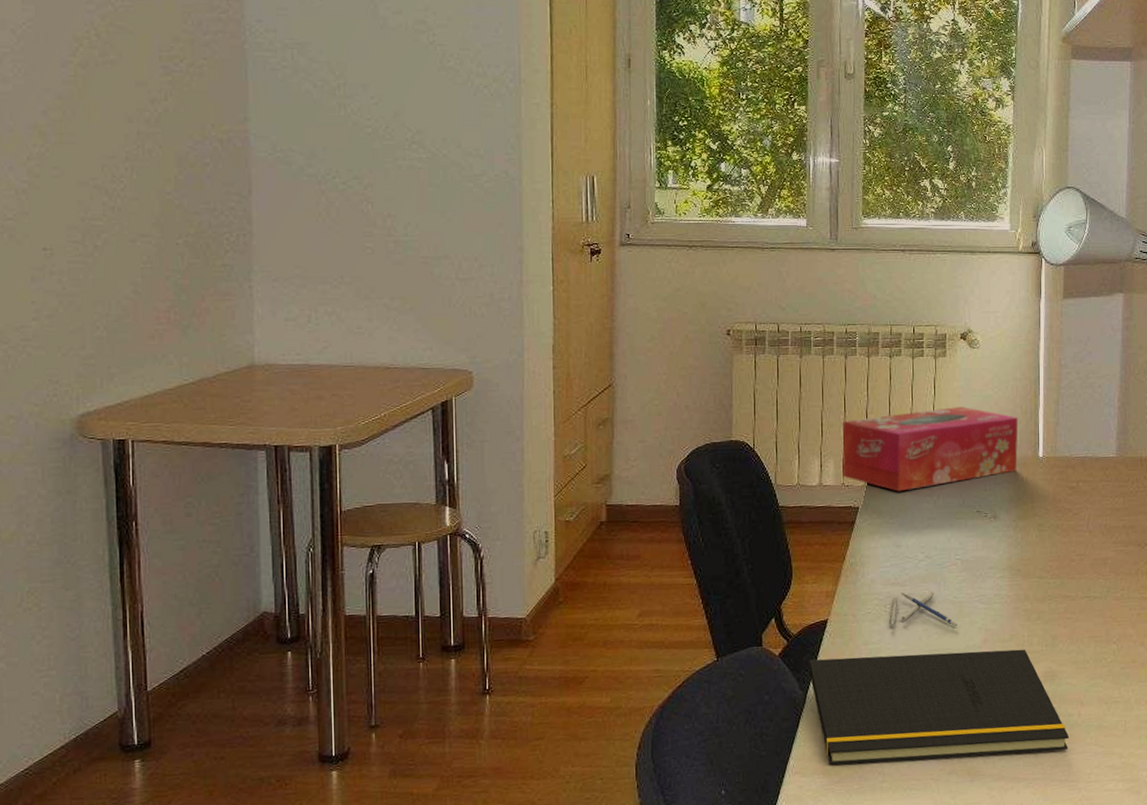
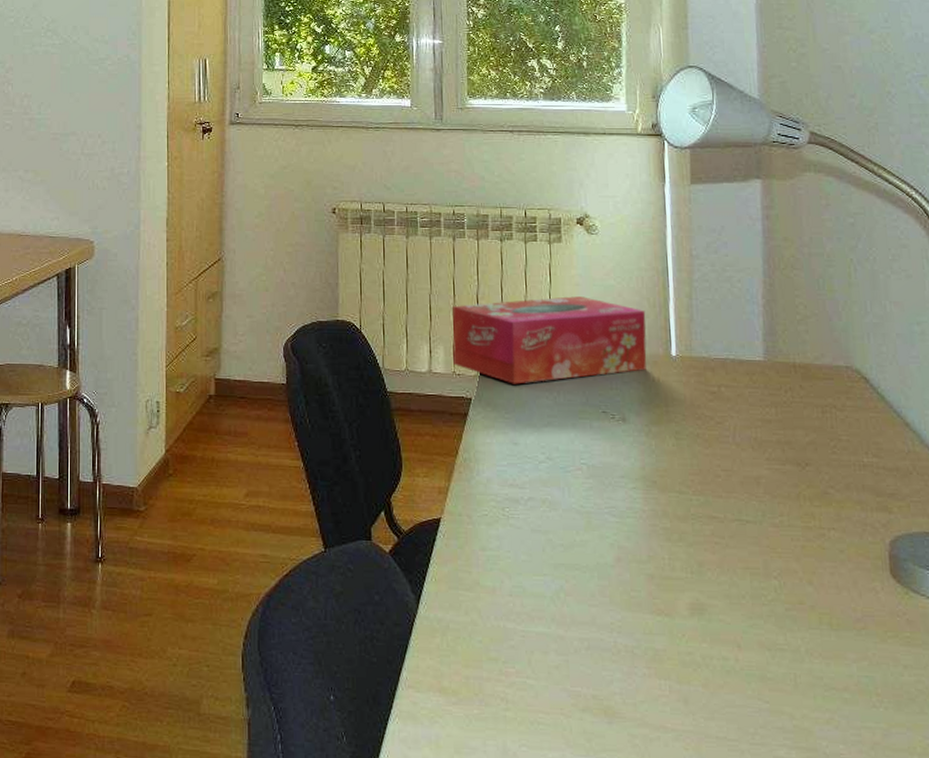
notepad: present [802,649,1069,765] -> none [414,561,725,701]
pen: present [889,591,958,627] -> none [508,495,586,541]

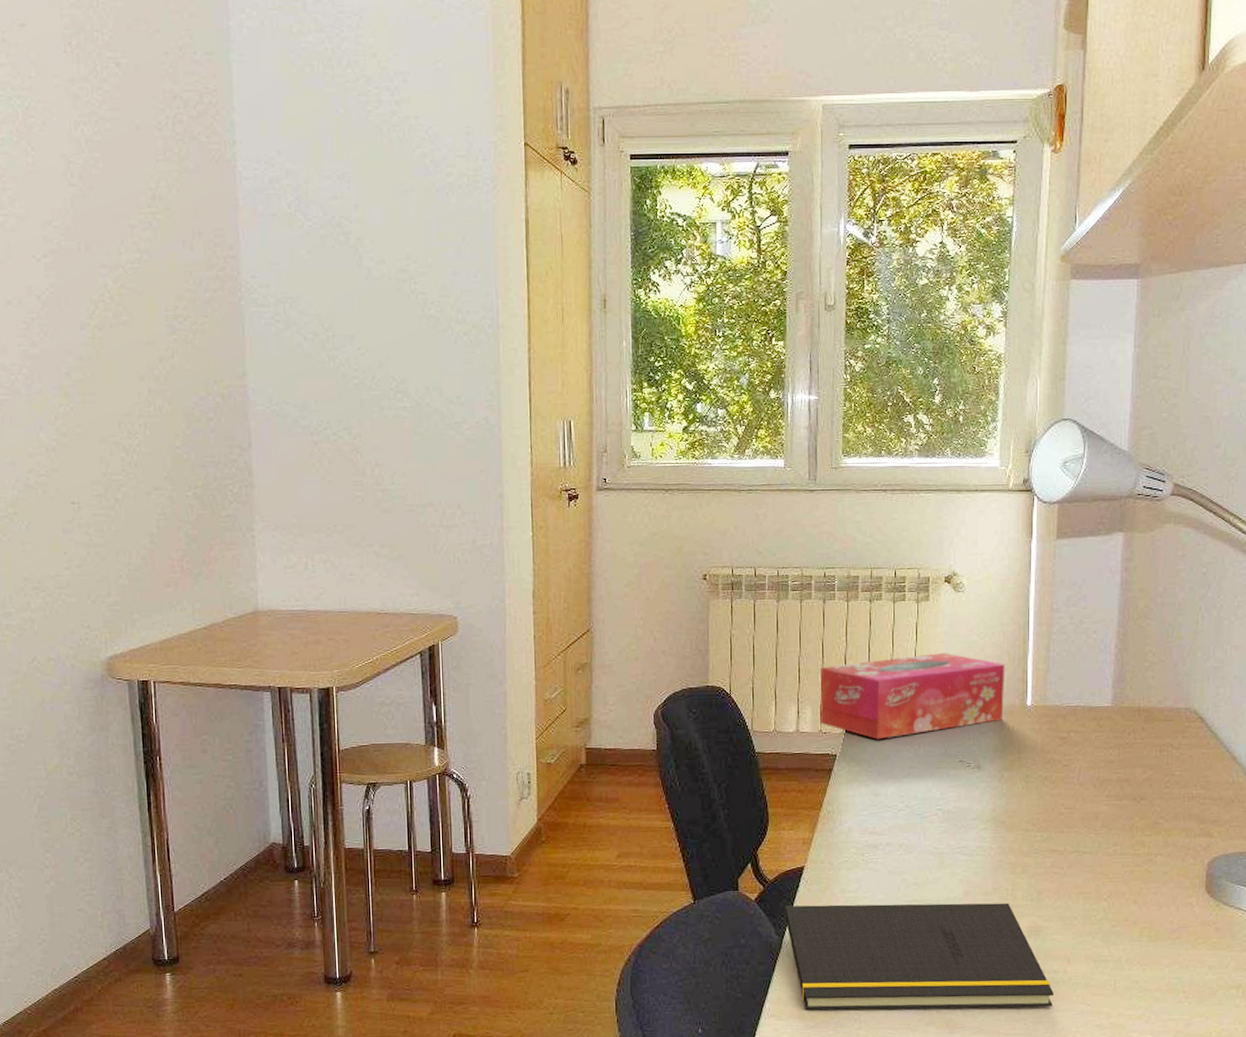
notepad: none [414,561,725,701] -> present [778,903,1054,1010]

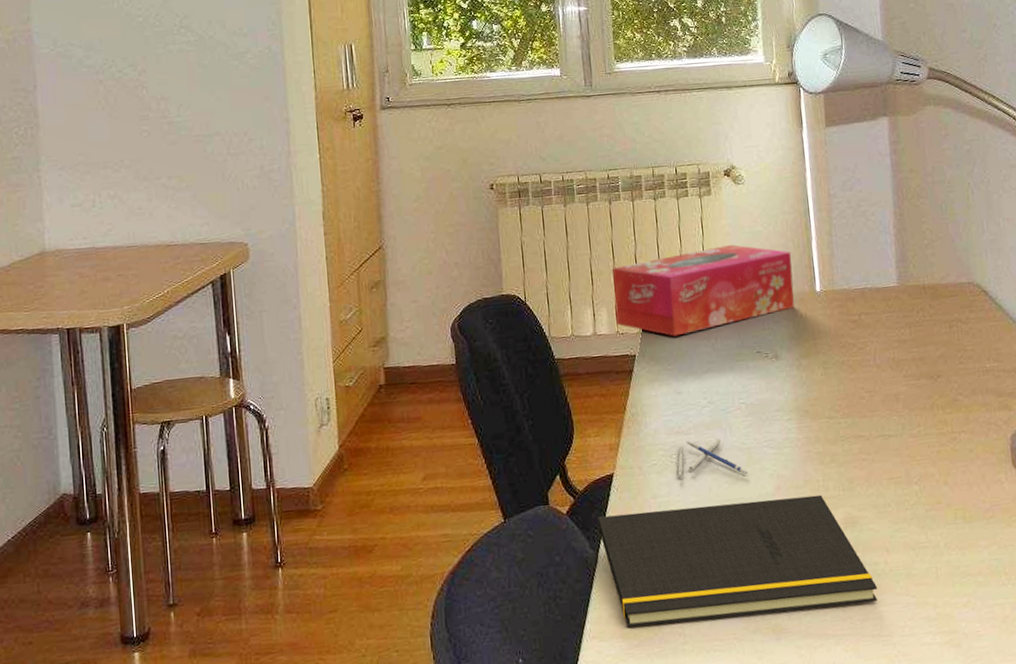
pen: none [867,841,938,878] -> present [676,438,748,478]

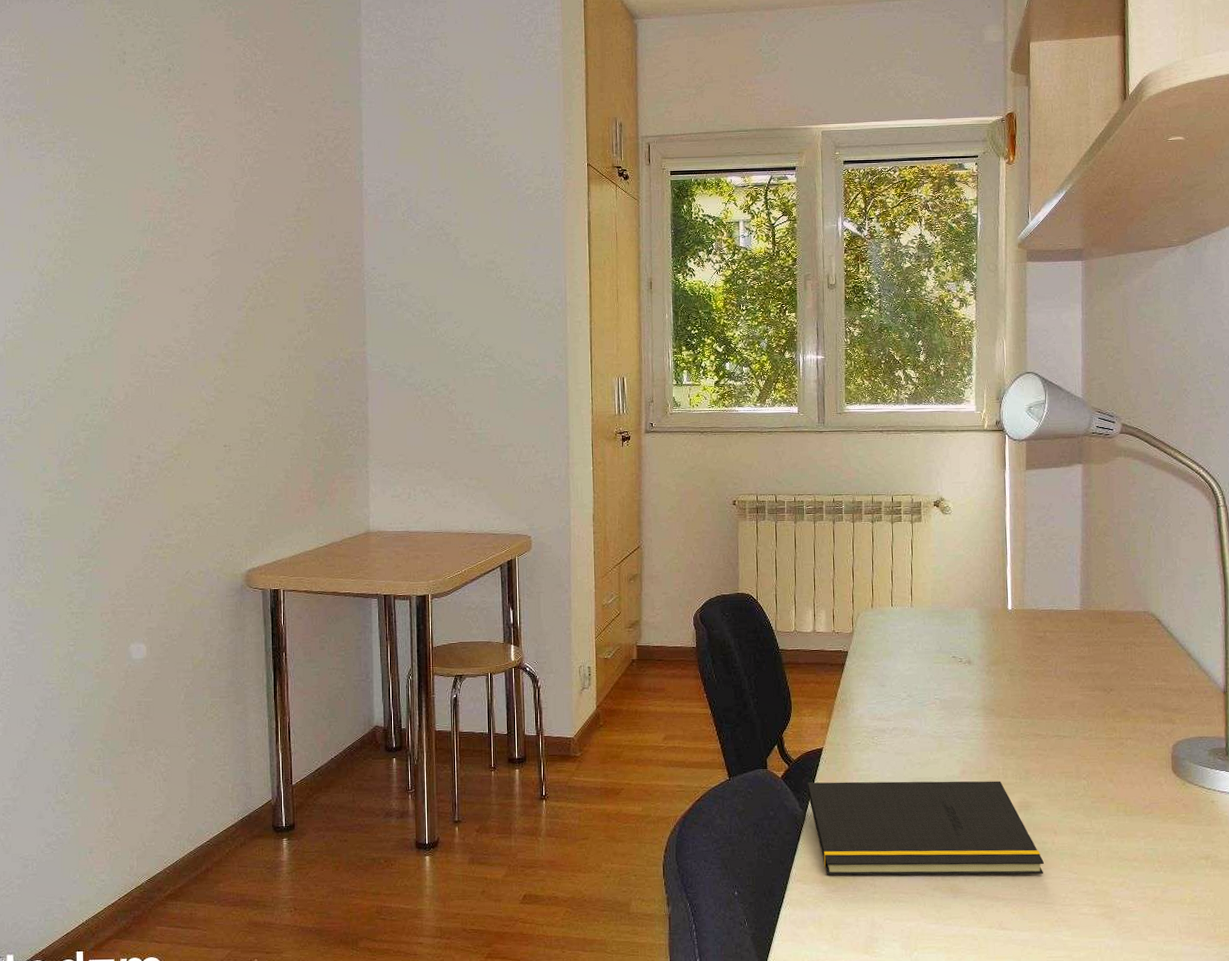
tissue box: present [613,245,794,337] -> none [832,565,988,638]
pen: present [676,438,748,478] -> none [877,726,938,759]

